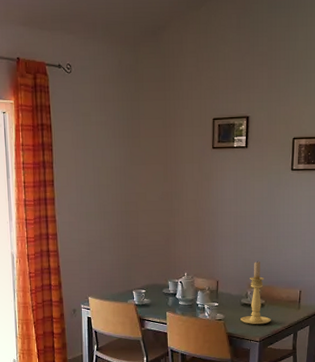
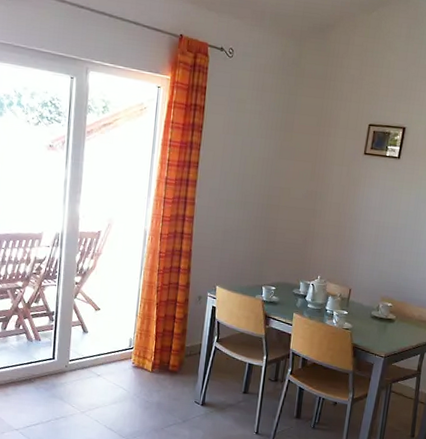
candle holder: present [240,260,271,325] -> none [368,274,399,341]

